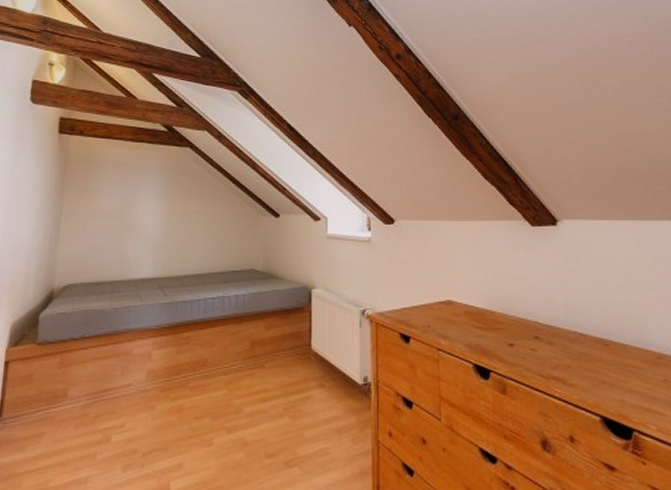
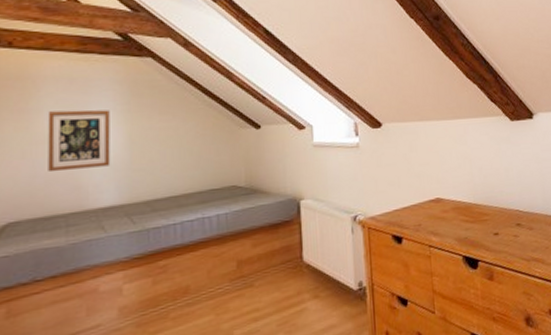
wall art: none [101,191,153,244] -> present [48,109,111,173]

